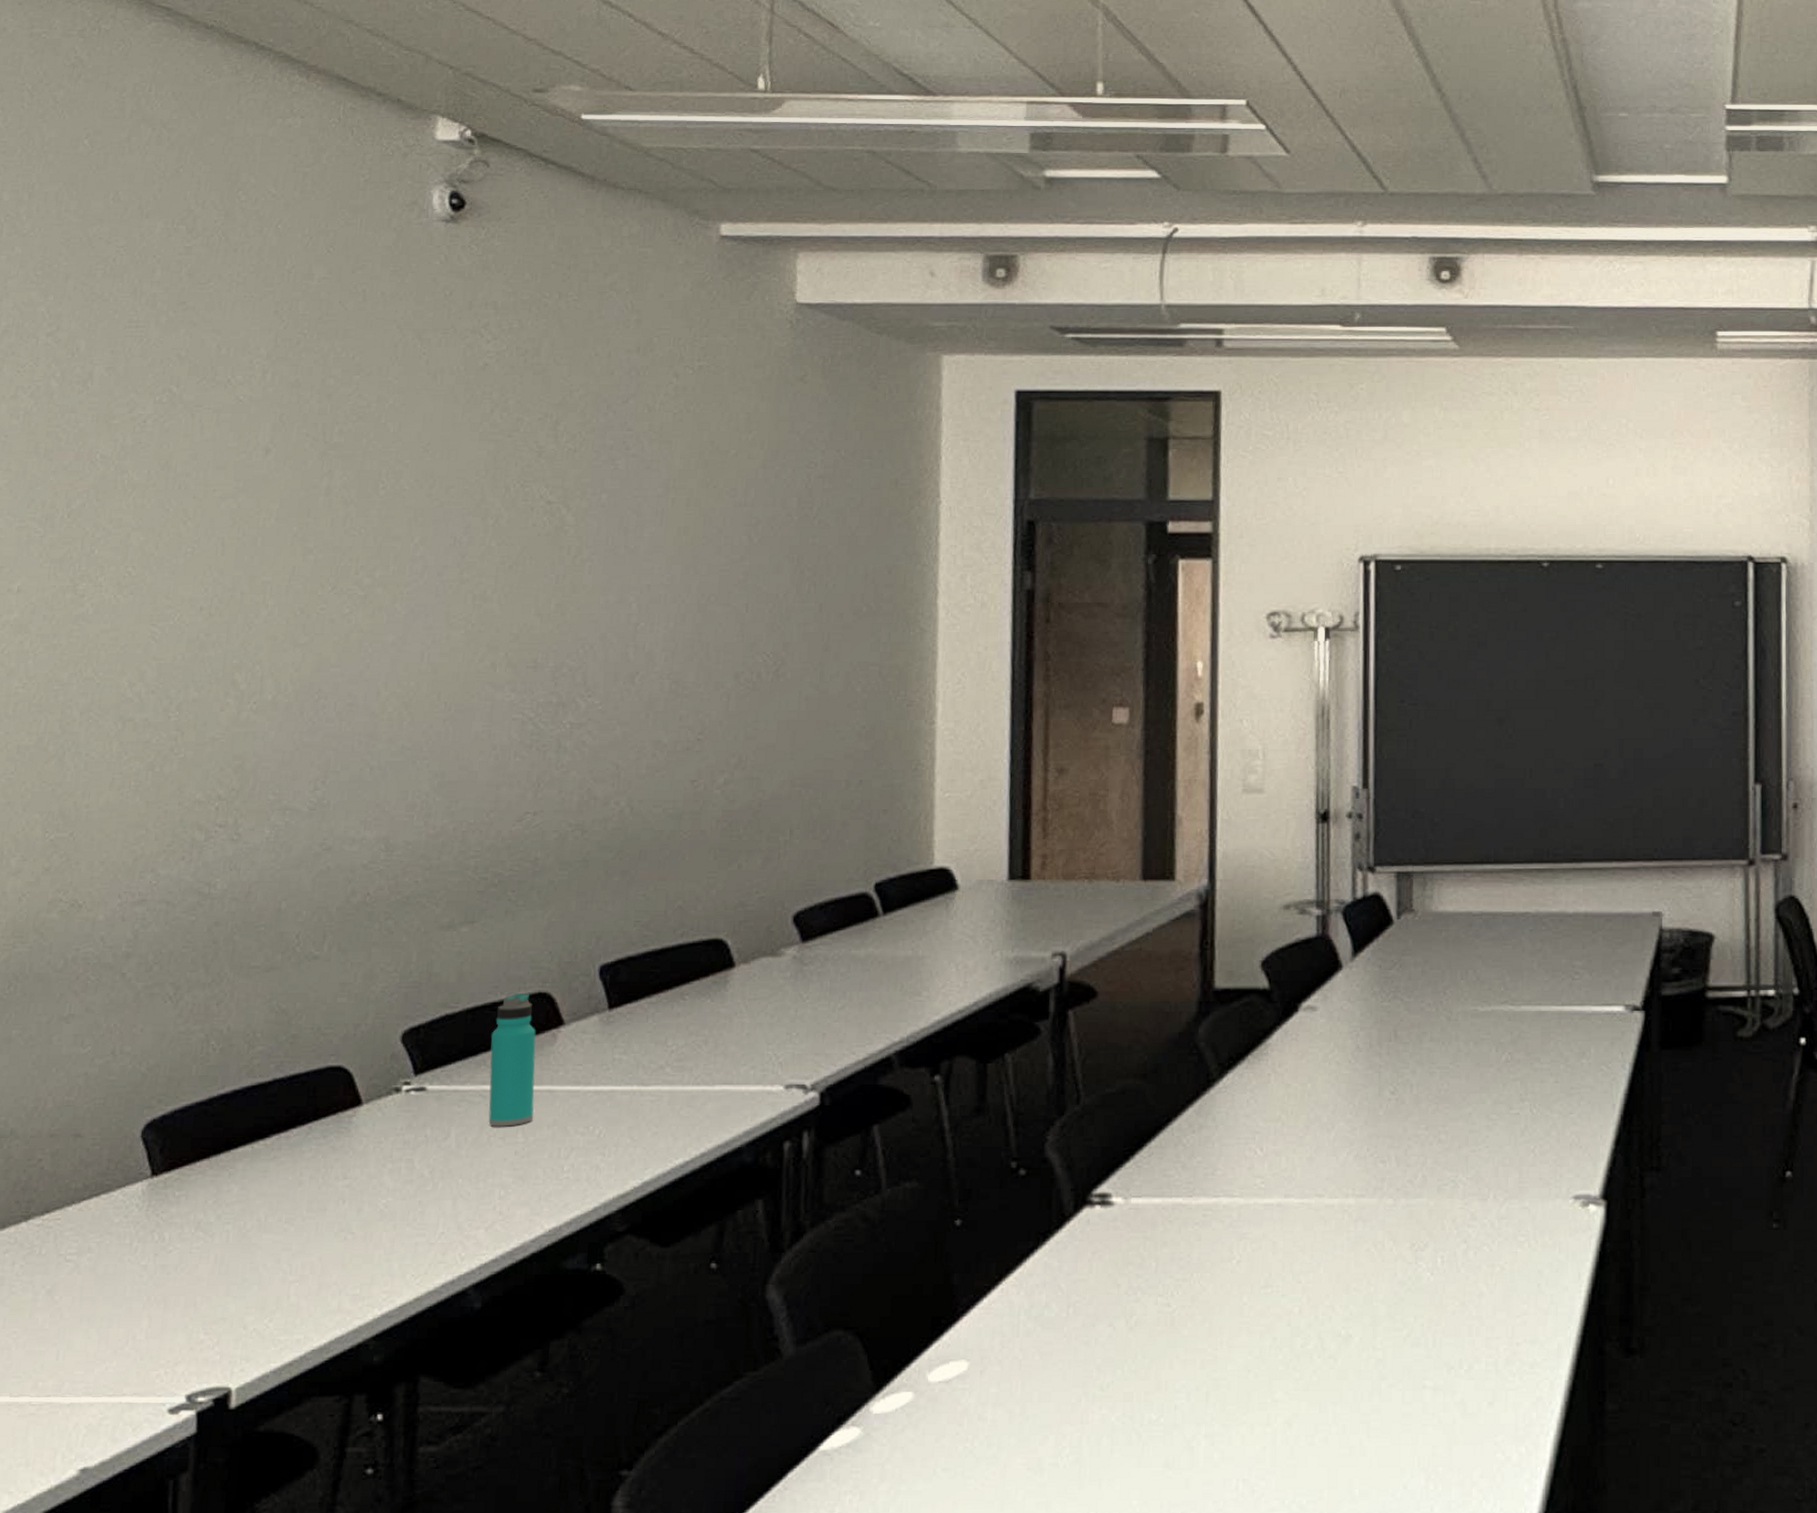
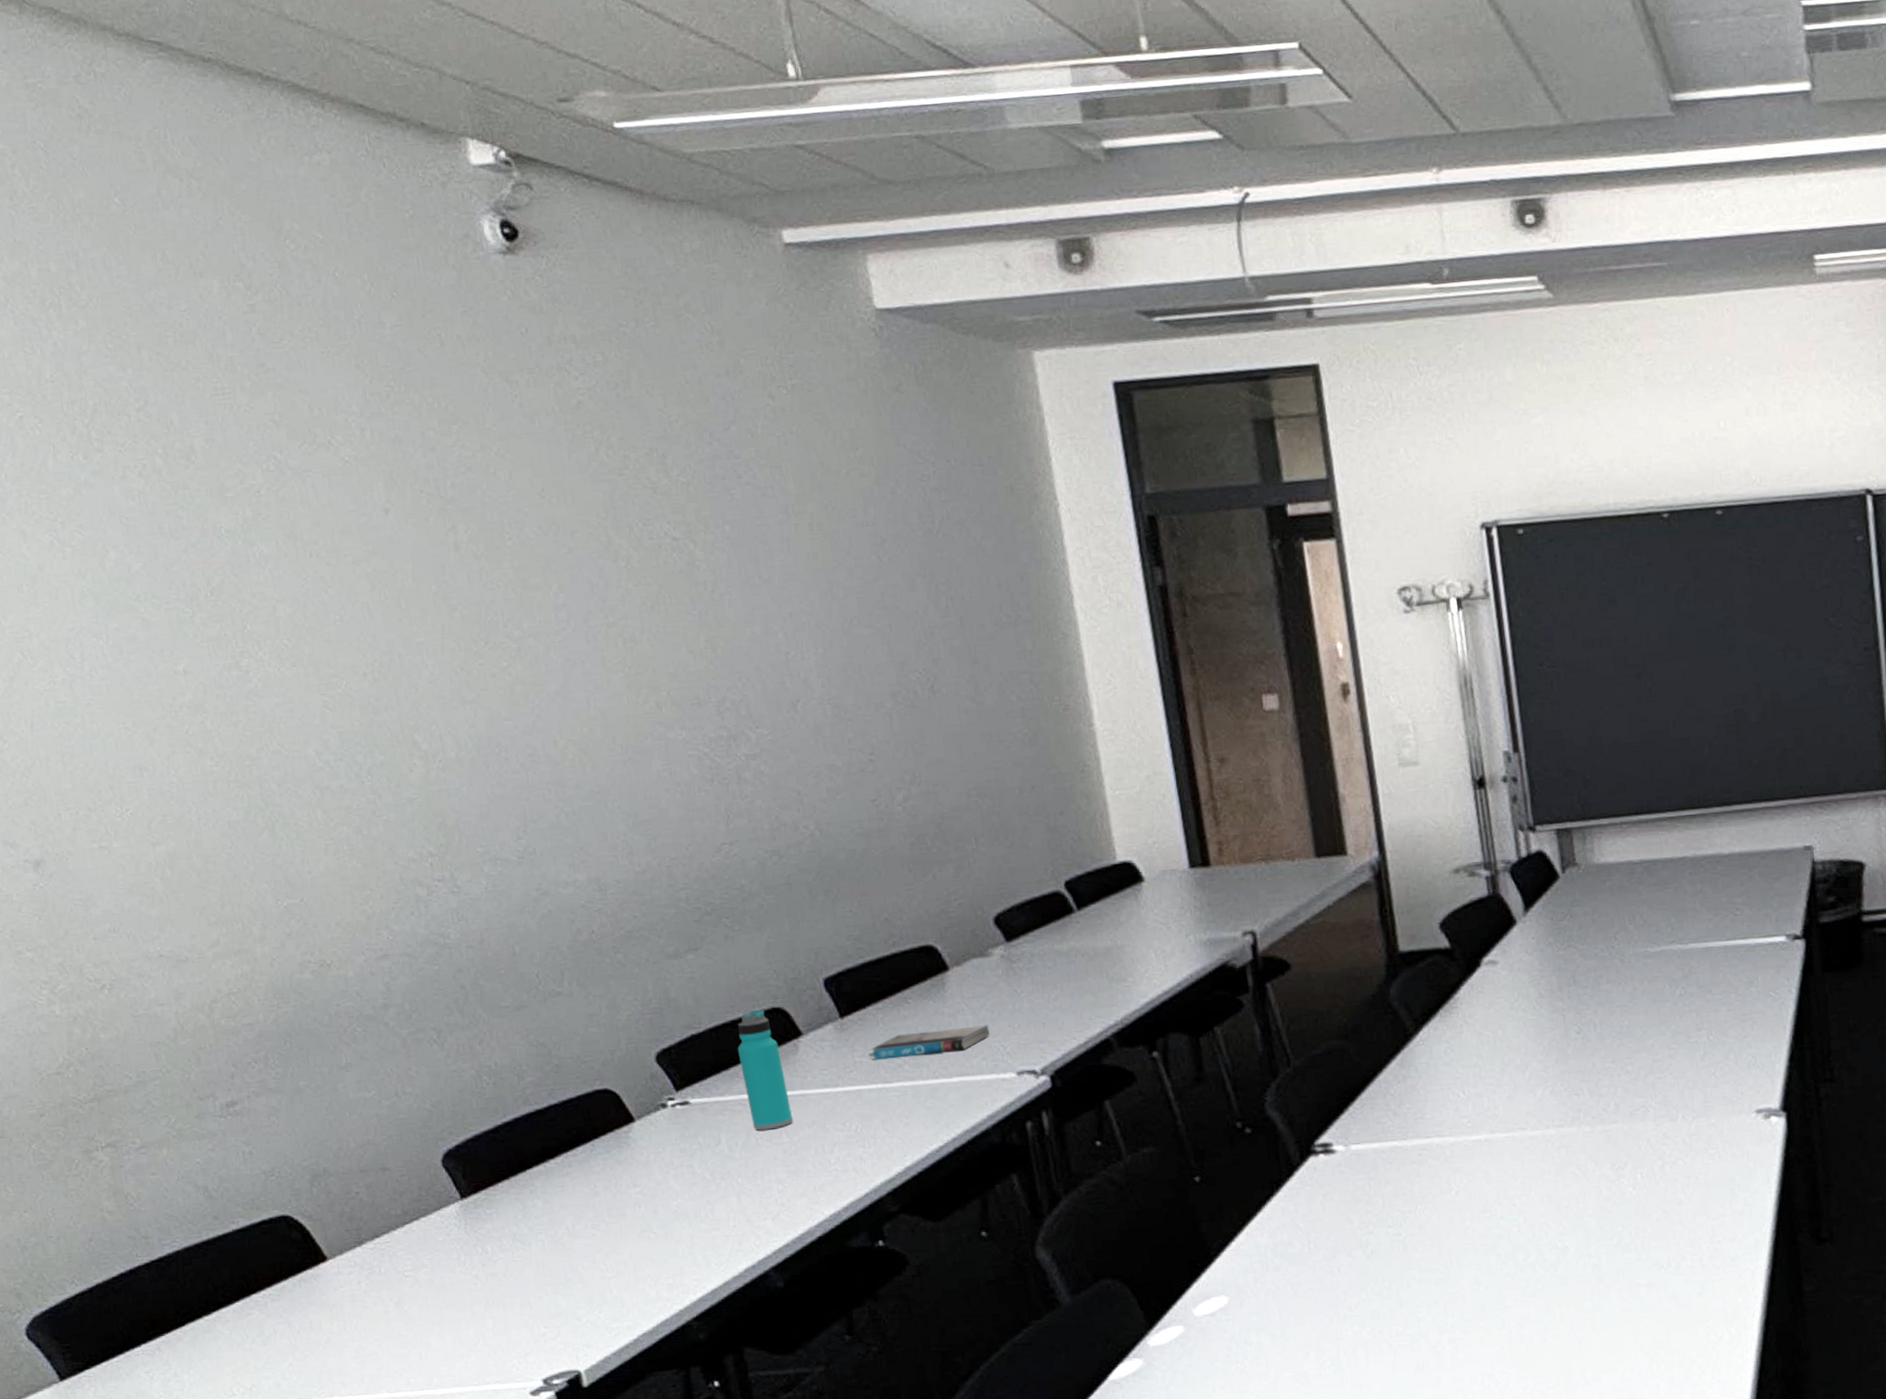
book: none [630,1030,765,1059] -> present [868,1025,990,1060]

